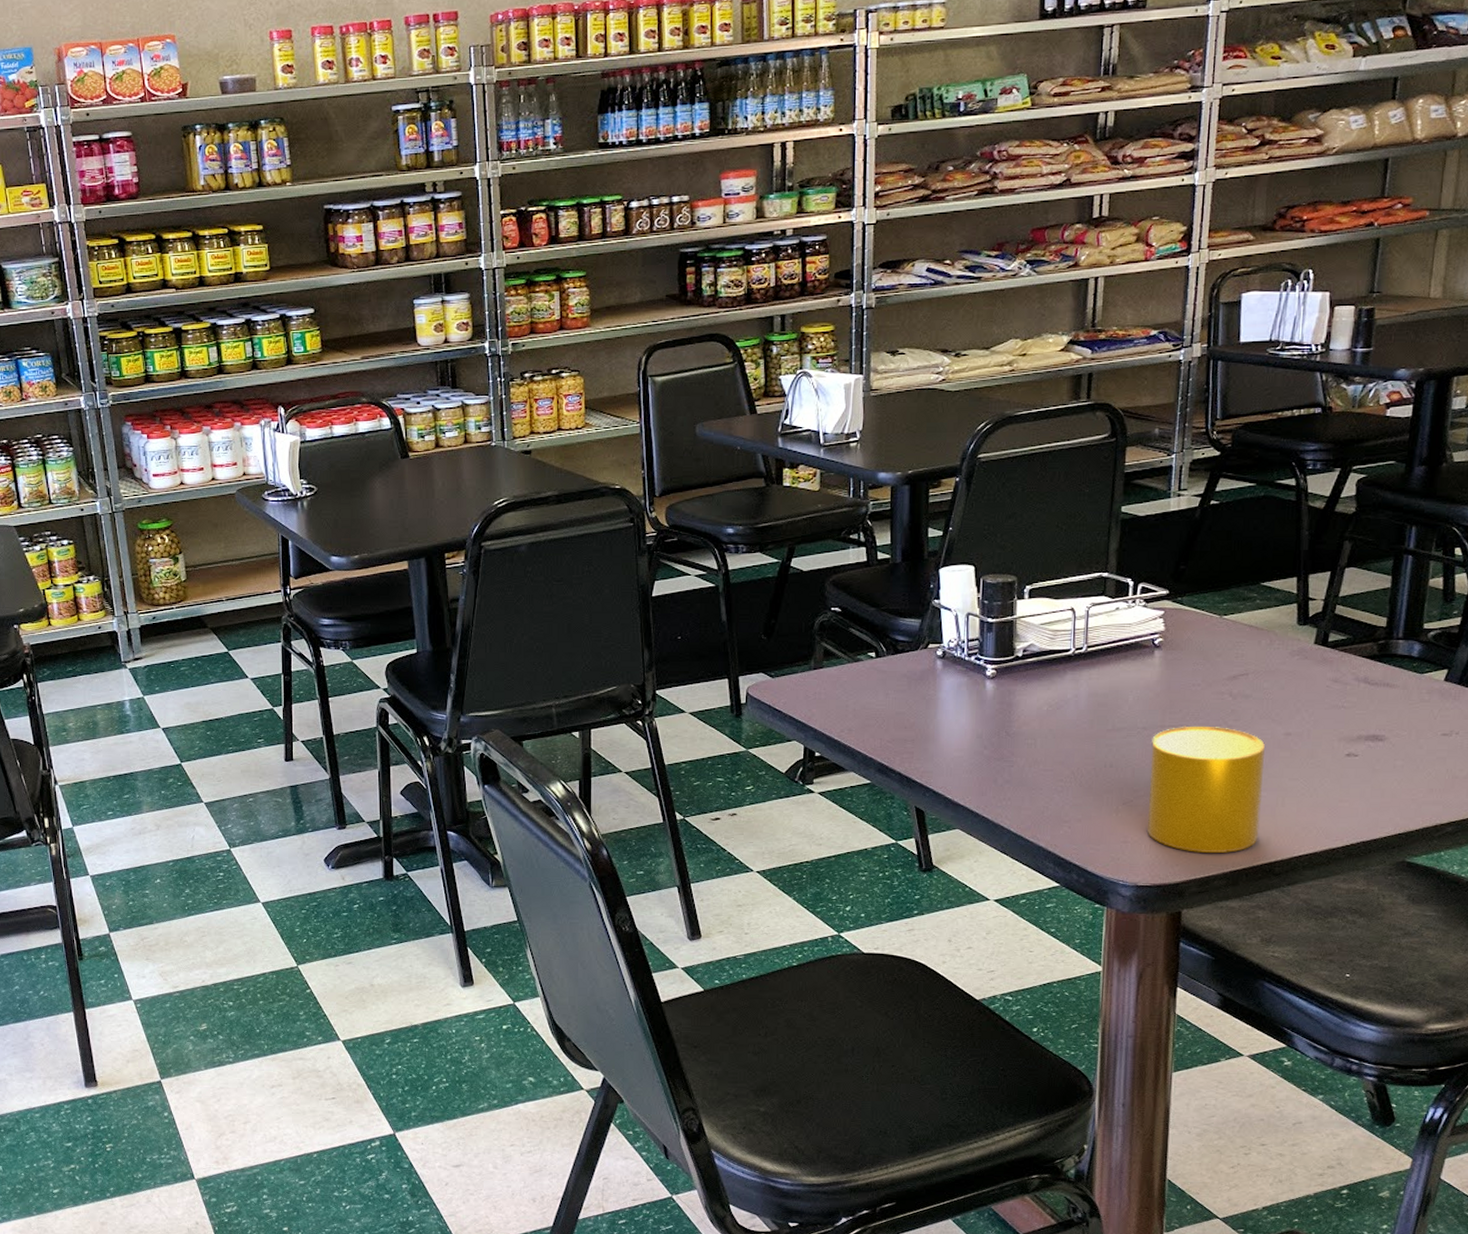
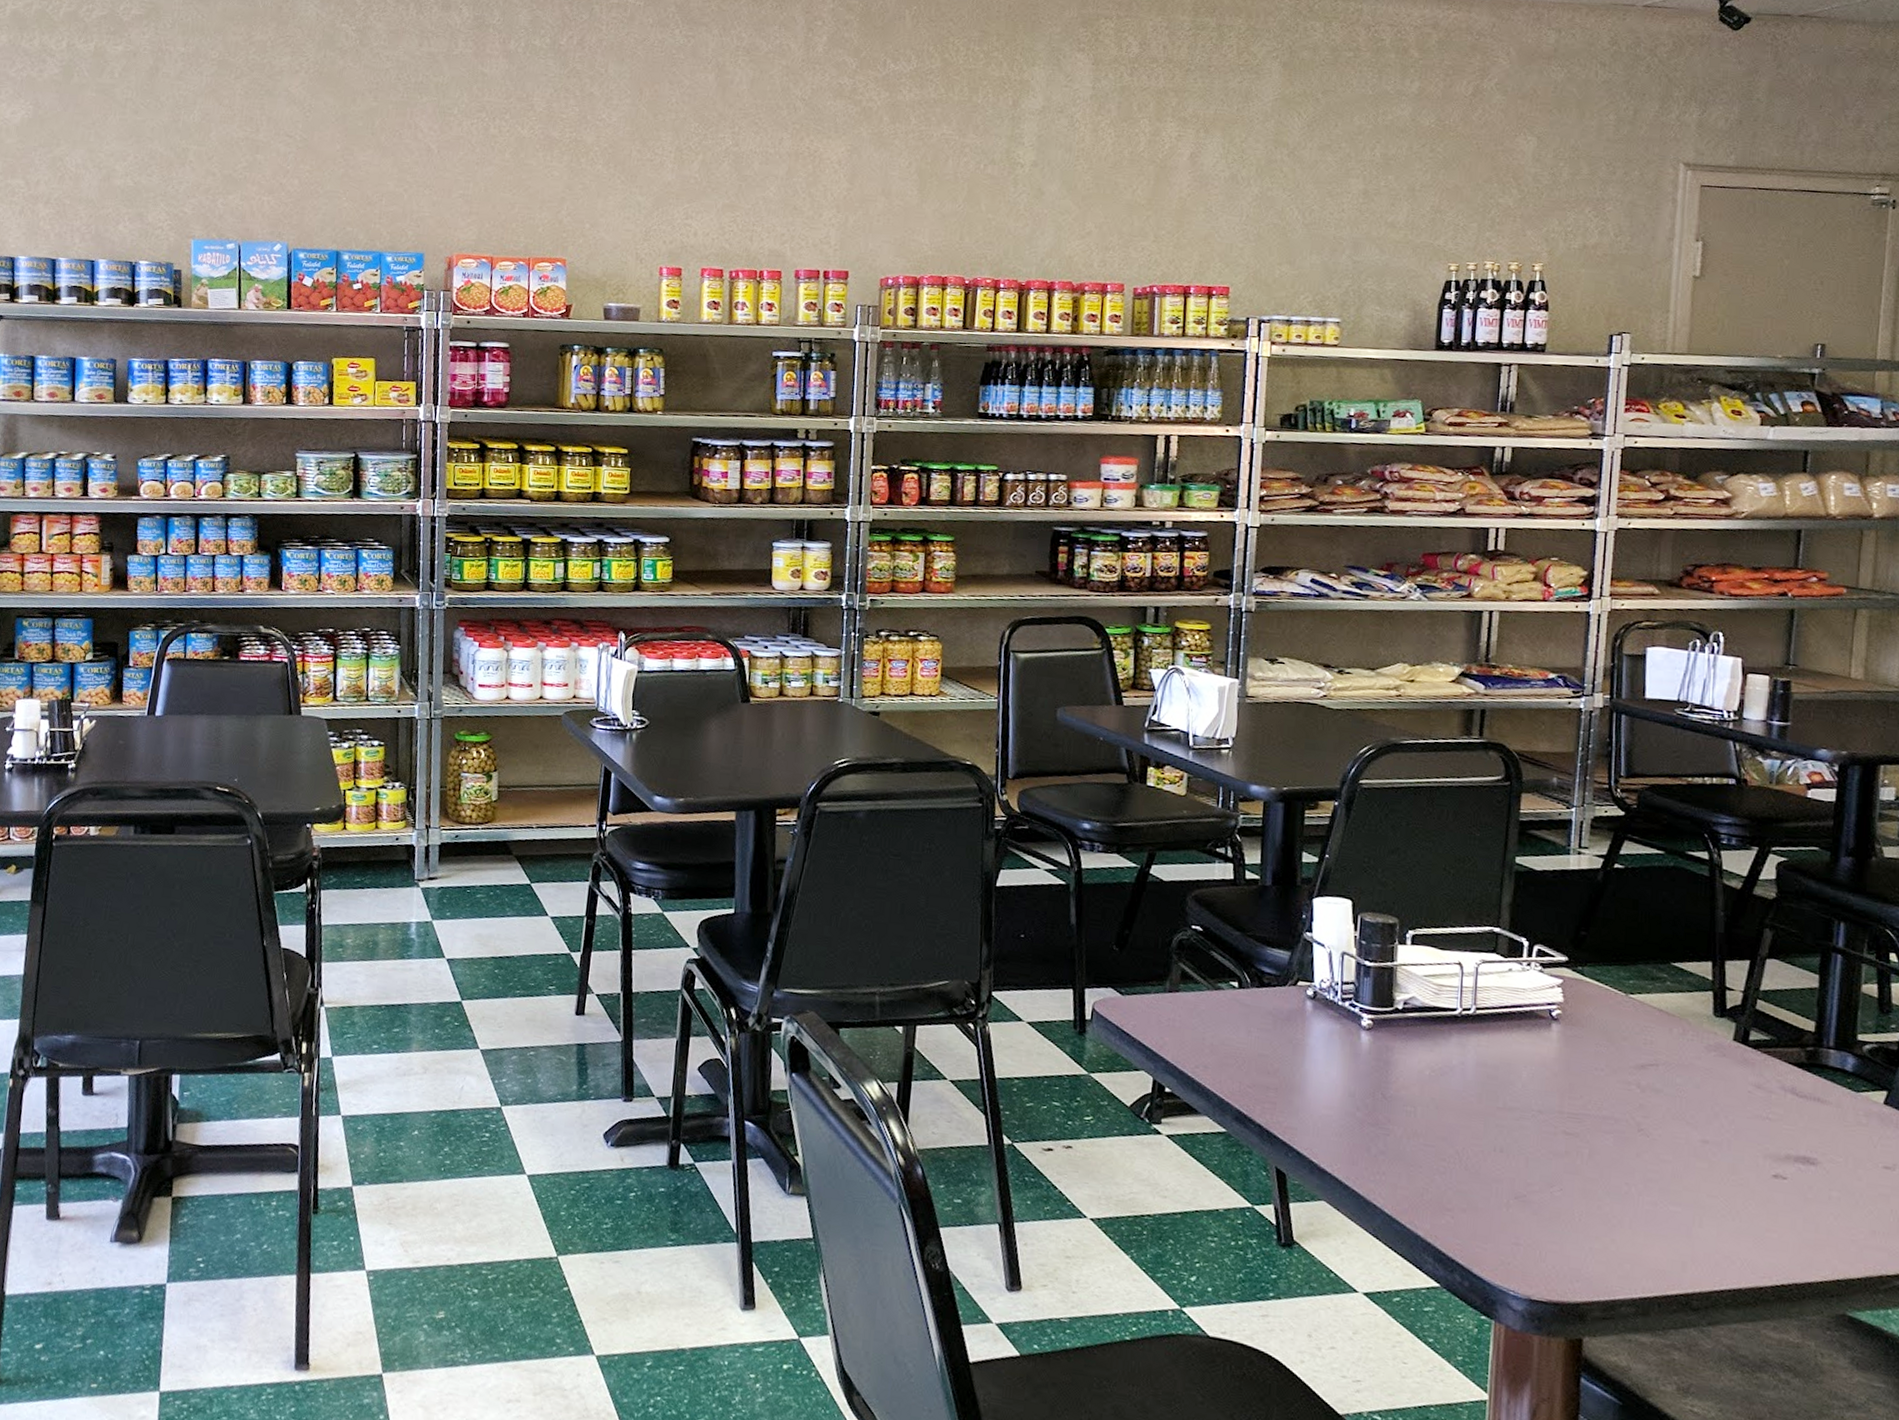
cup: present [1146,725,1265,853] -> none [1542,1115,1679,1275]

